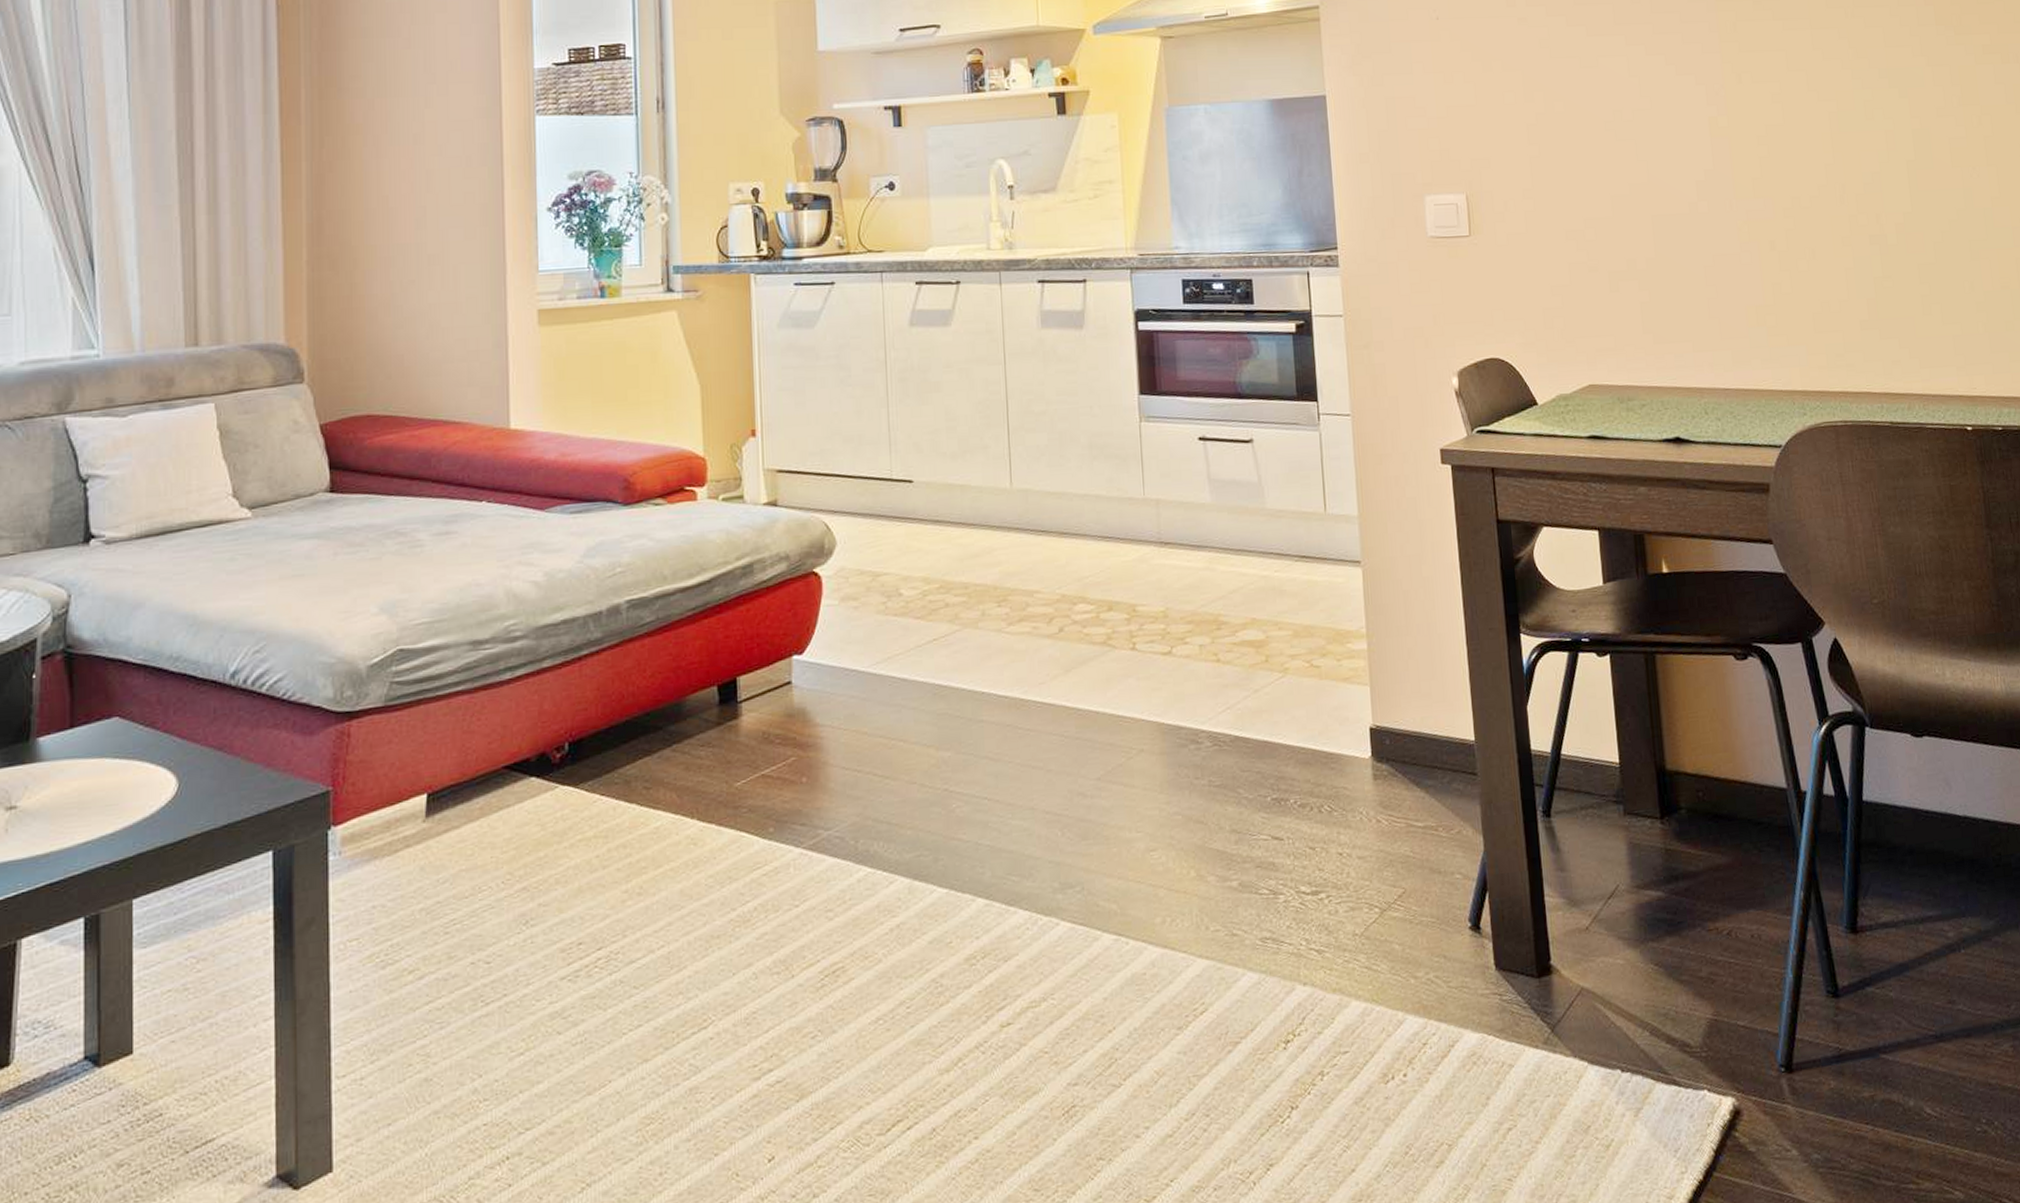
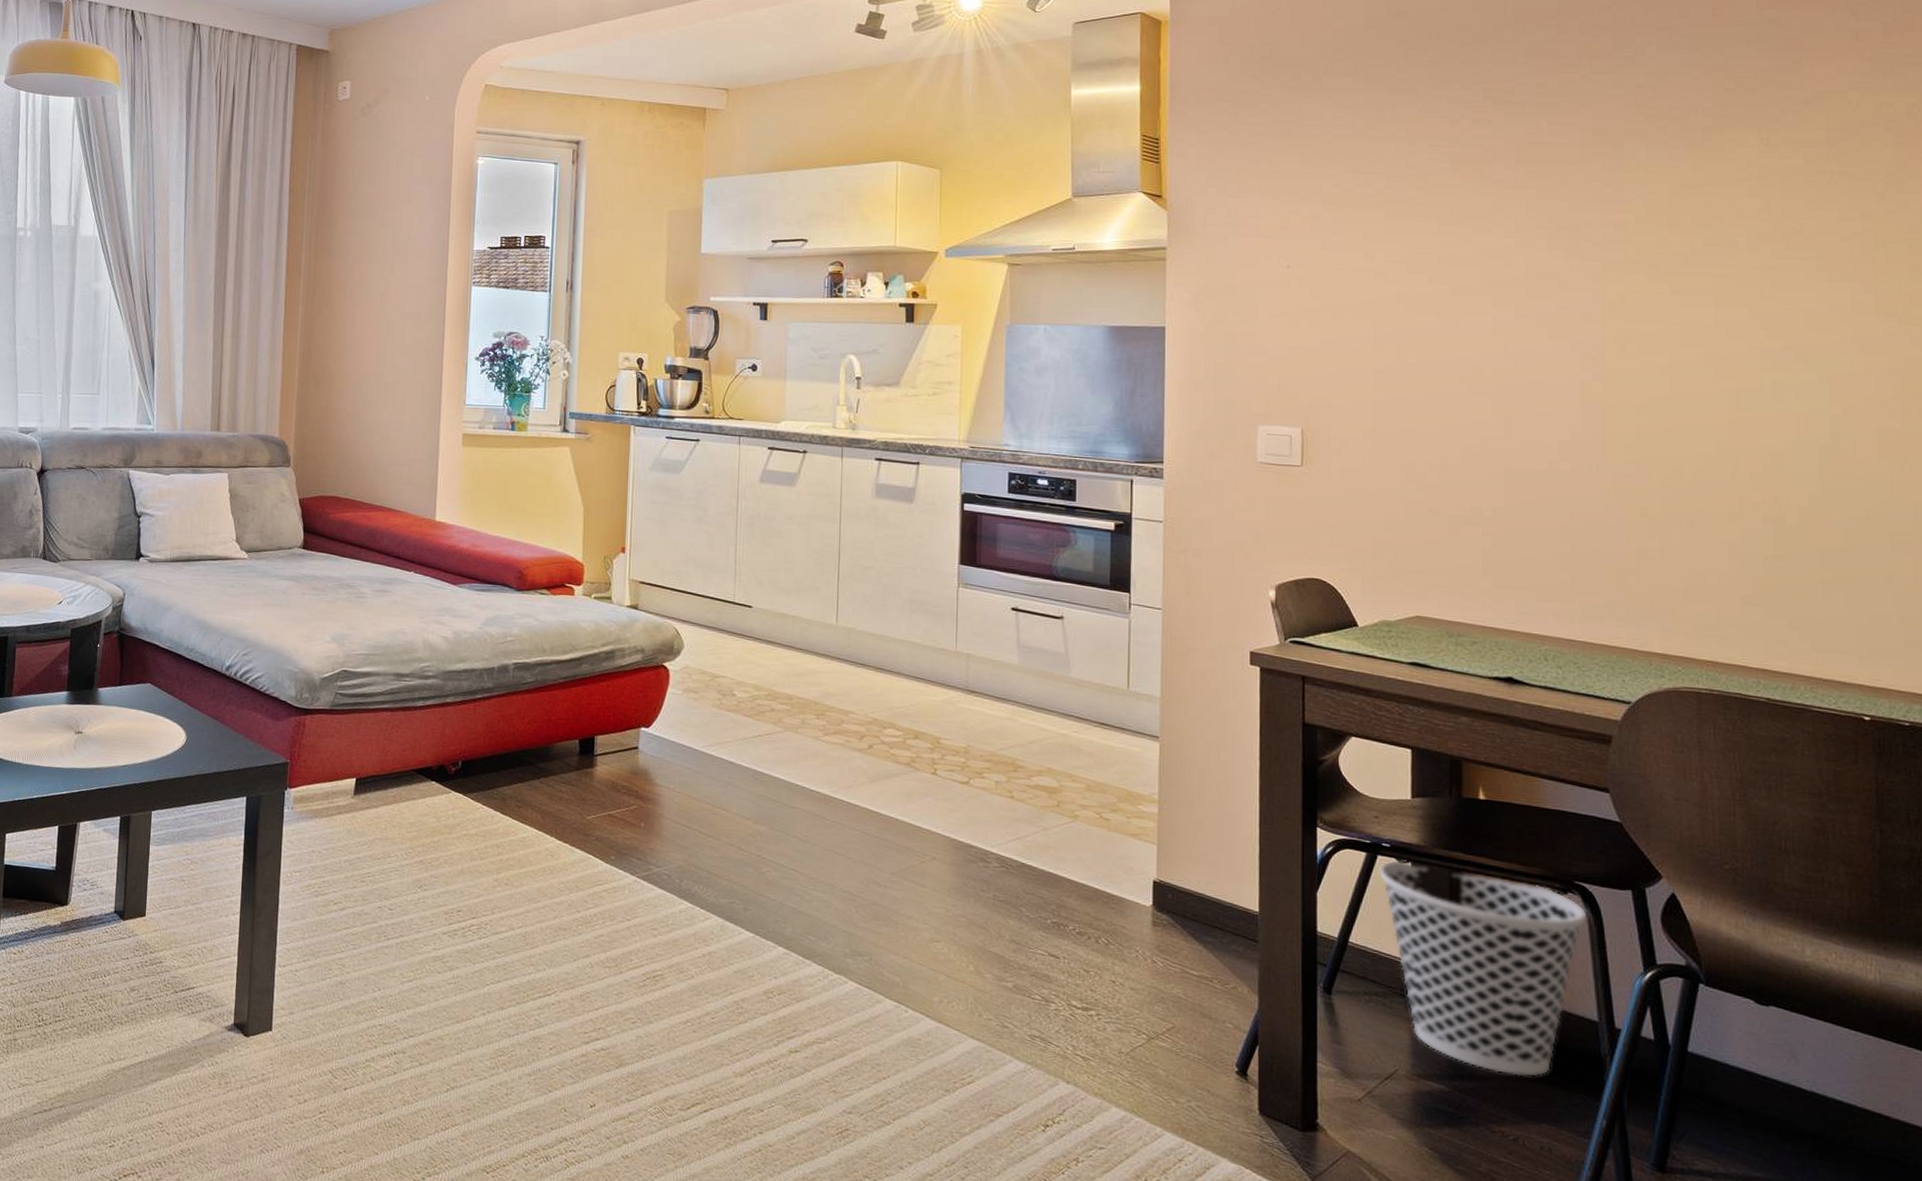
wastebasket: none [1581,652,1768,865] -> present [1379,860,1587,1077]

